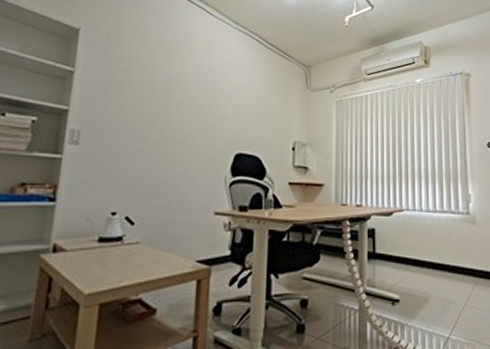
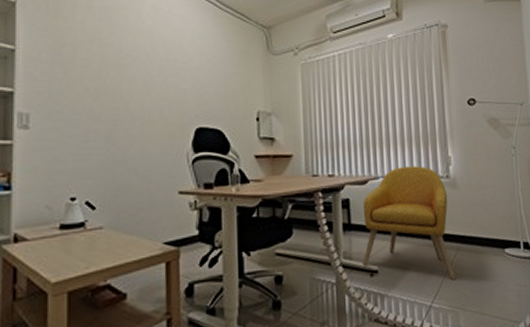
armchair: none [385,201,473,312] -> present [363,166,456,279]

